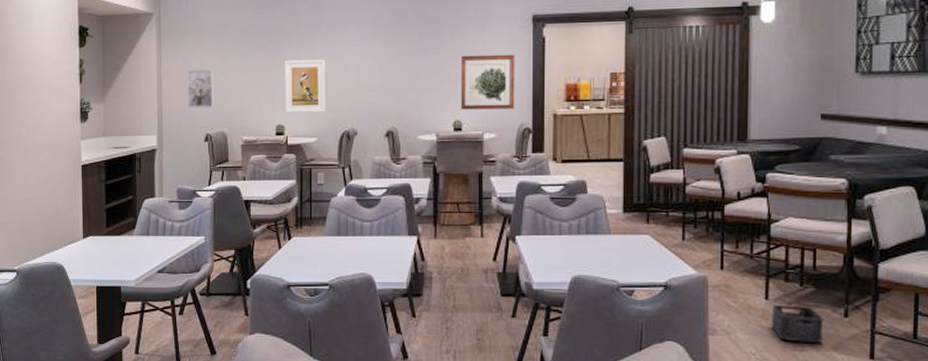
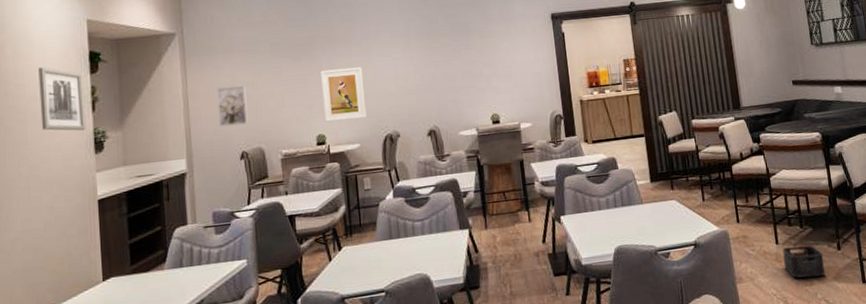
wall art: none [37,38,74,100] -> present [38,67,86,131]
wall art: present [460,54,515,110] -> none [491,49,545,104]

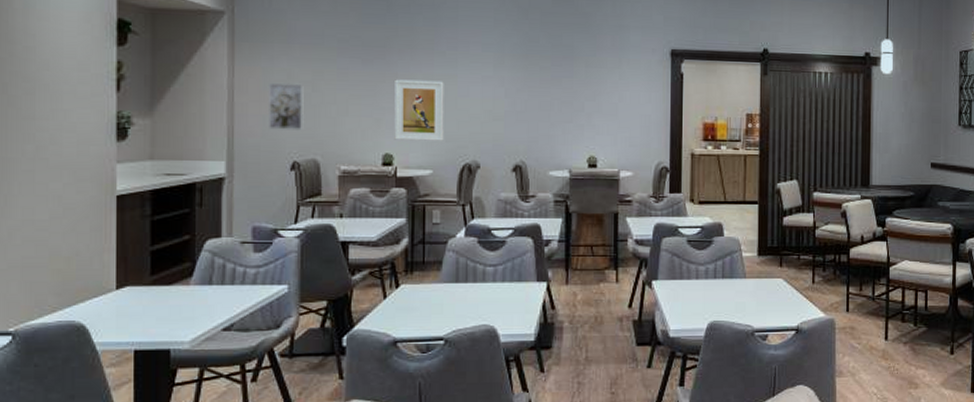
wall art: present [38,67,86,131] -> none [53,30,107,112]
storage bin: present [782,245,825,278] -> none [891,345,934,380]

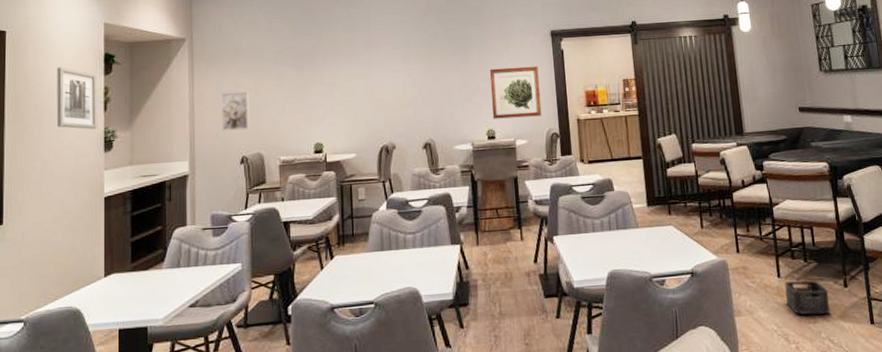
wall art: none [53,30,107,112] -> present [56,67,97,129]
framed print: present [394,79,444,141] -> none [321,77,364,131]
wall art: none [595,86,653,146] -> present [489,66,542,119]
storage bin: none [891,345,934,380] -> present [784,280,830,315]

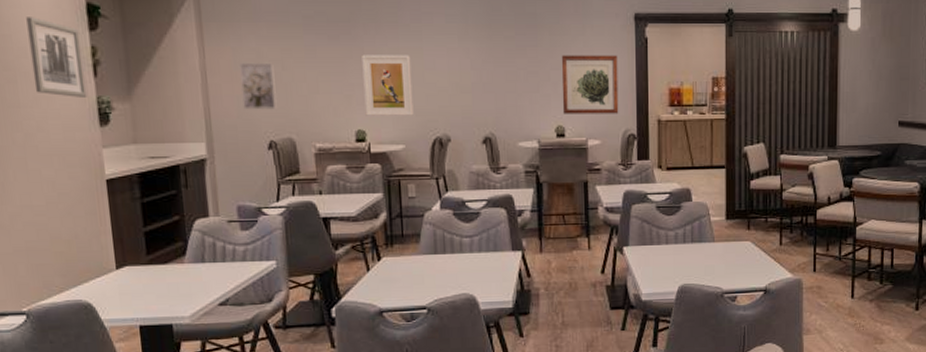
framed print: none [321,77,364,131] -> present [362,55,414,116]
storage bin: present [784,280,830,315] -> none [857,302,899,336]

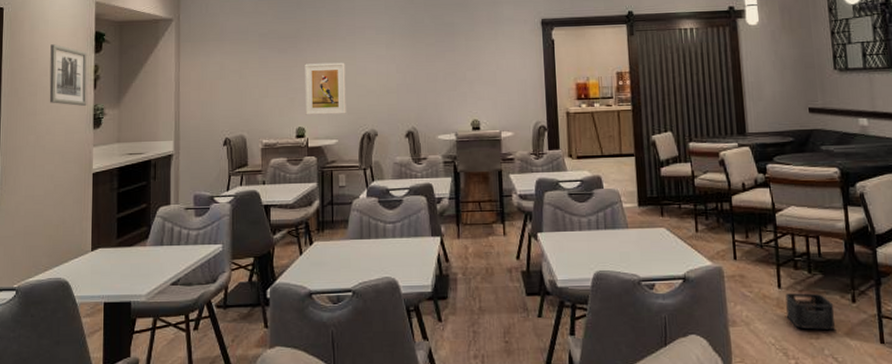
wall art: present [238,62,278,111] -> none [205,72,234,113]
wall art: present [561,55,619,114] -> none [476,55,530,109]
storage bin: none [857,302,899,336] -> present [785,293,835,330]

